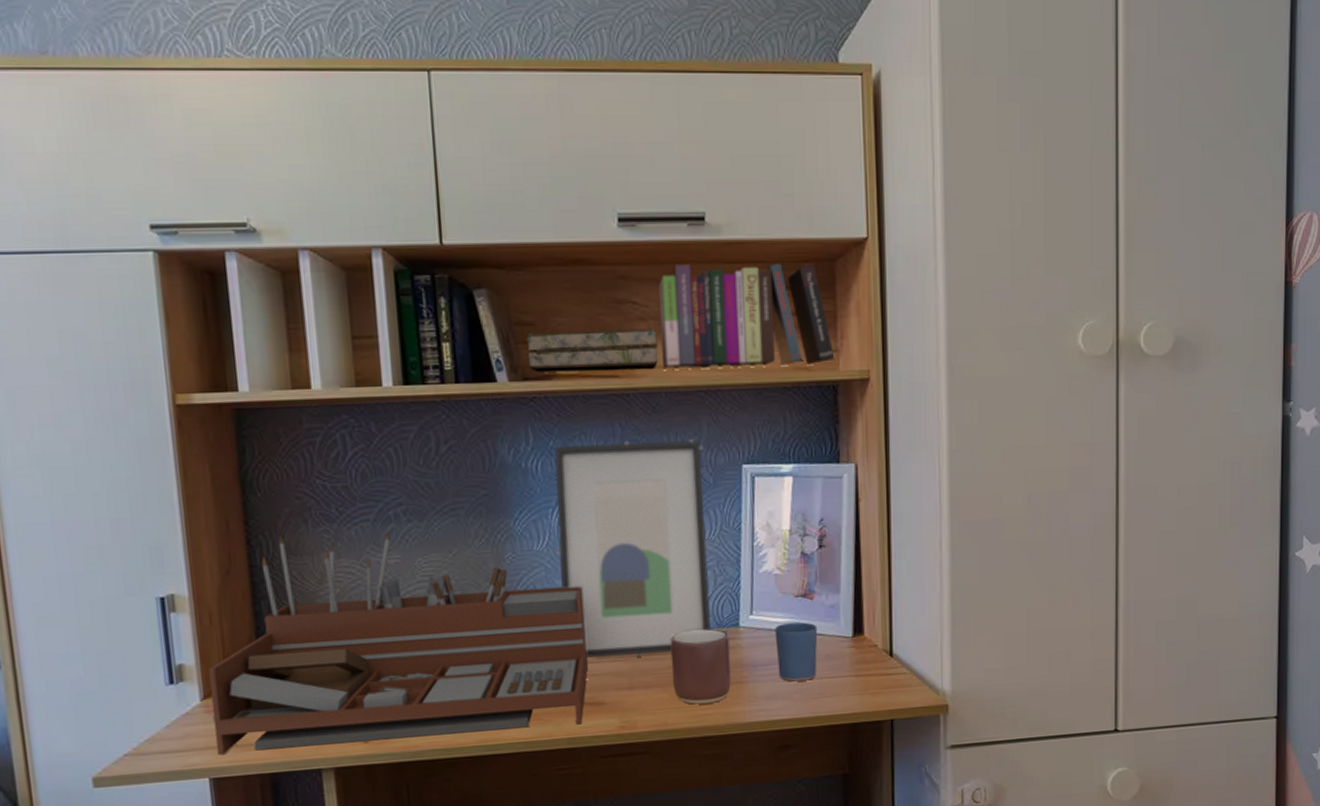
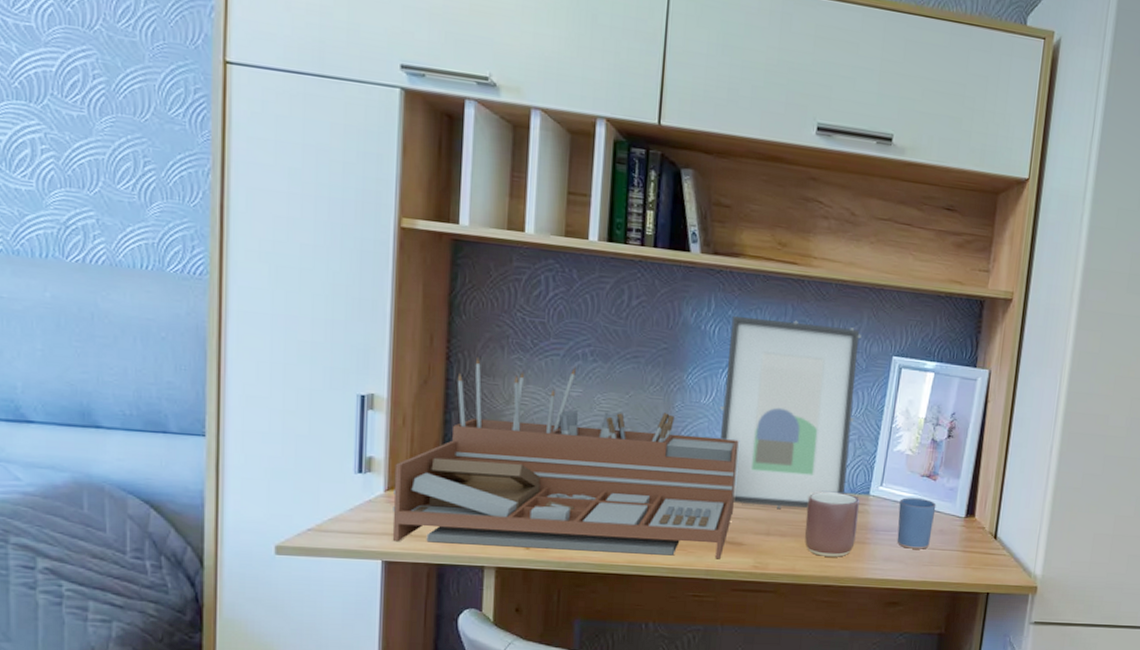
decorative box: present [526,328,658,373] -> none [721,213,836,263]
books: present [659,263,835,370] -> none [837,175,986,280]

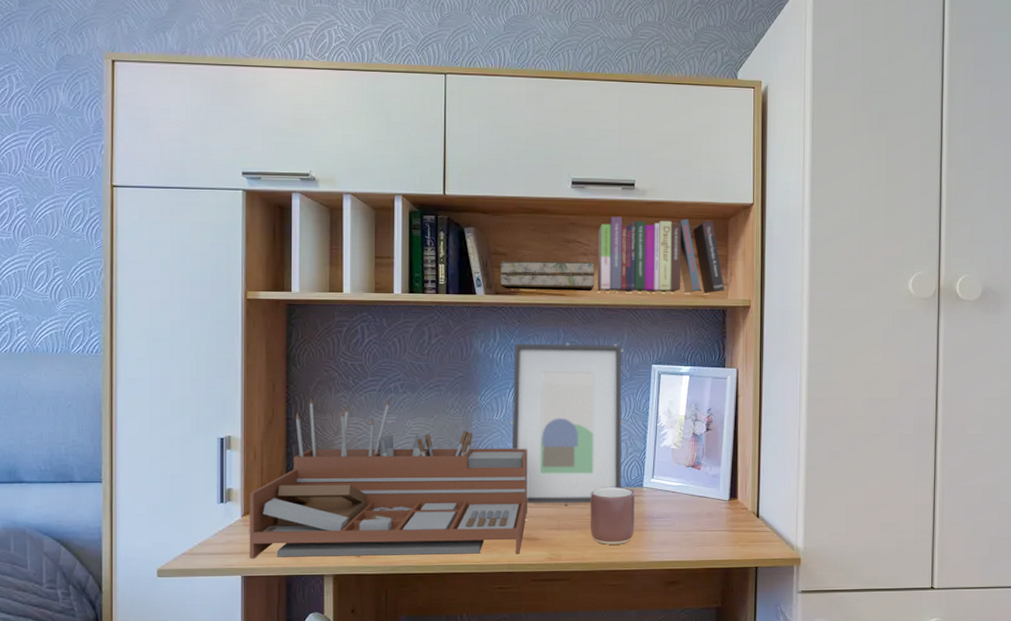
decorative box: none [721,213,836,263] -> present [500,260,594,292]
books: none [837,175,986,280] -> present [598,217,725,294]
mug: present [897,498,936,549] -> none [670,487,702,532]

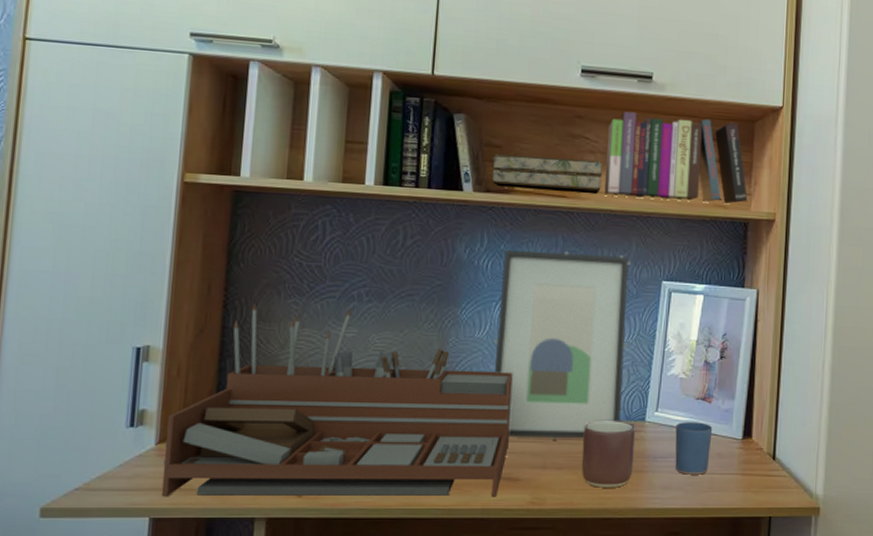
mug: none [670,487,702,532] -> present [675,422,713,475]

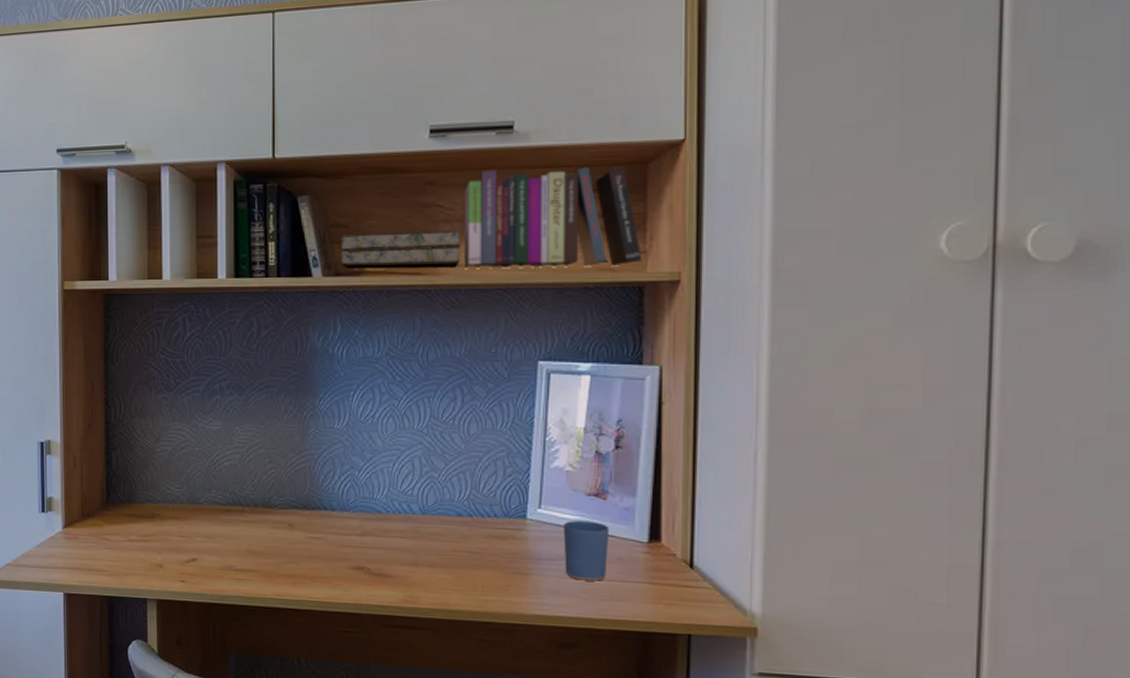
desk organizer: present [161,303,513,497] -> none [69,399,376,593]
picture frame: present [494,250,631,440] -> none [355,333,500,536]
mug: present [581,420,637,488] -> none [456,517,517,590]

